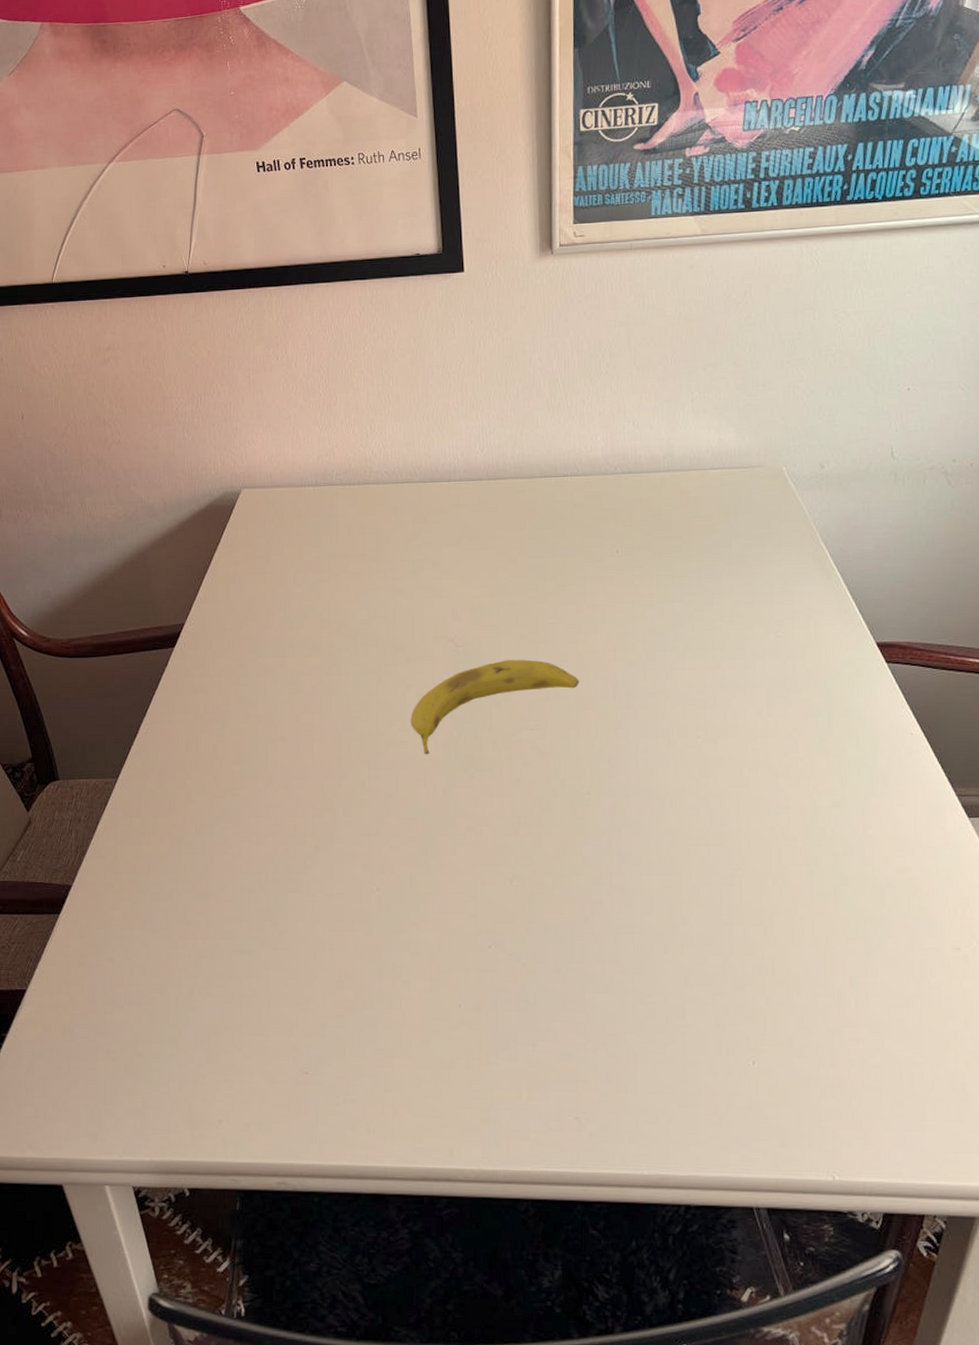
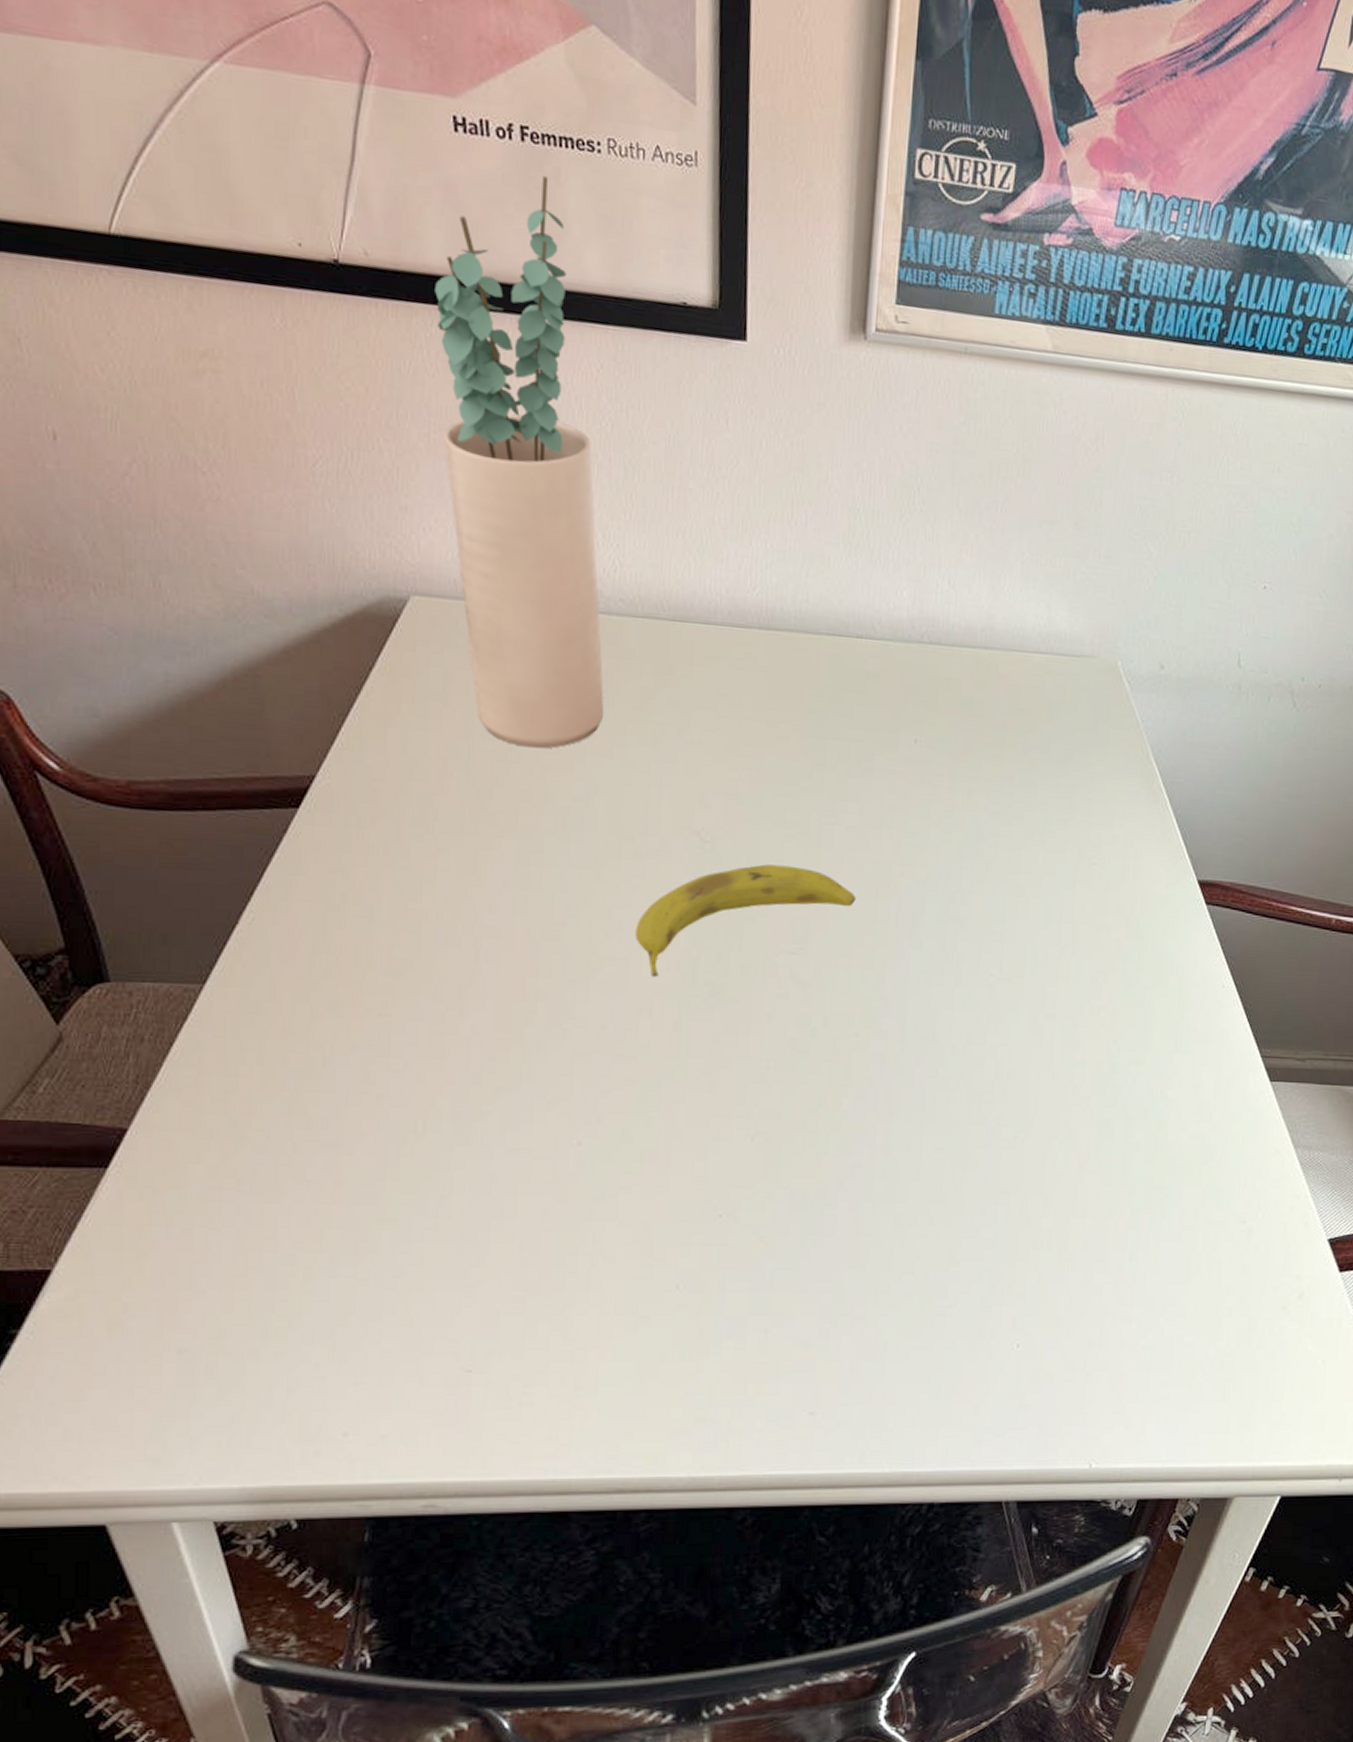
vase: none [249,188,378,588] -> present [435,176,605,748]

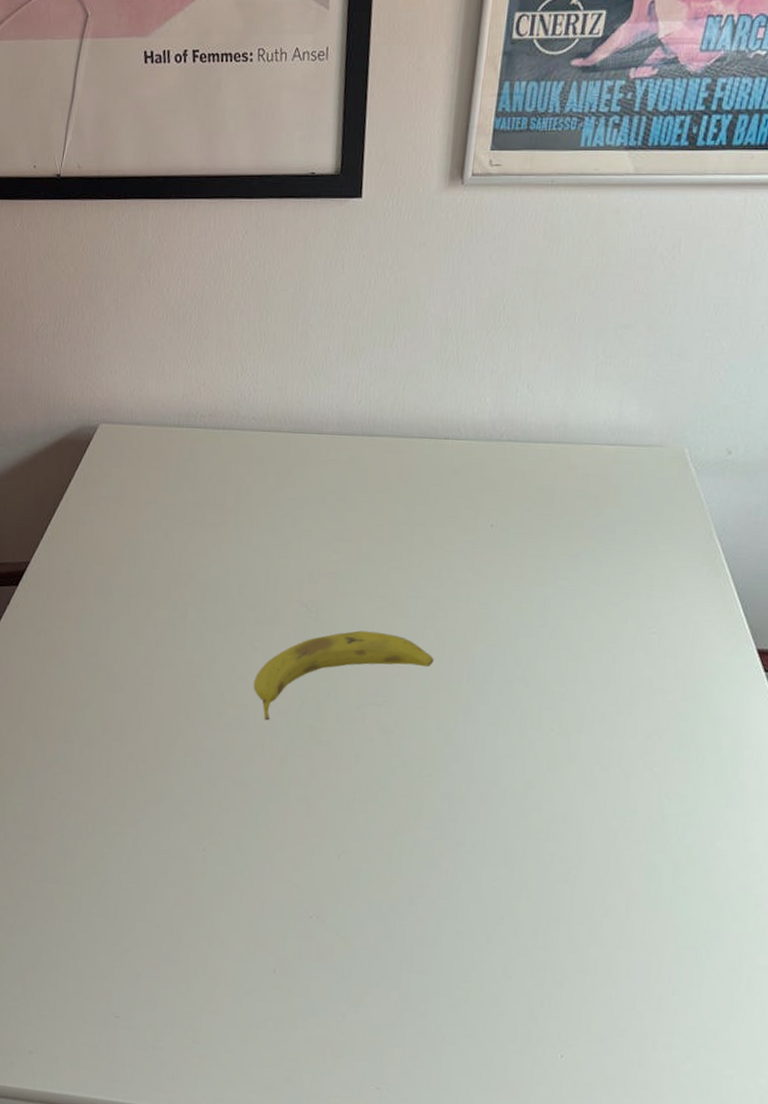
vase: present [435,176,605,748] -> none [126,87,237,538]

